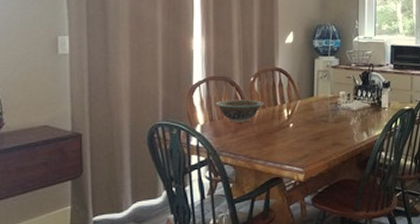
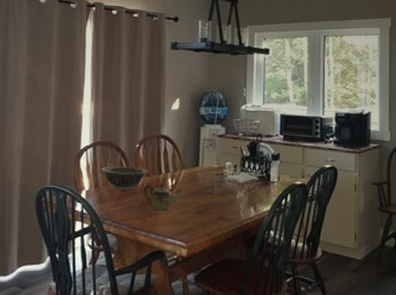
teapot: none [261,114,298,139] -> present [144,183,182,210]

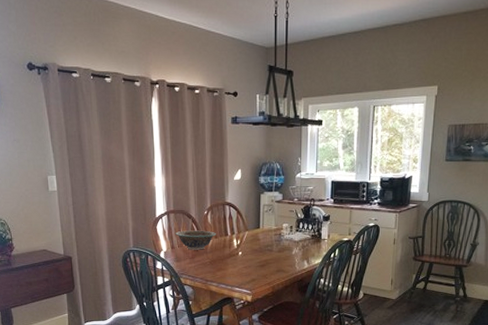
teapot: present [144,183,182,210] -> none [214,243,246,265]

